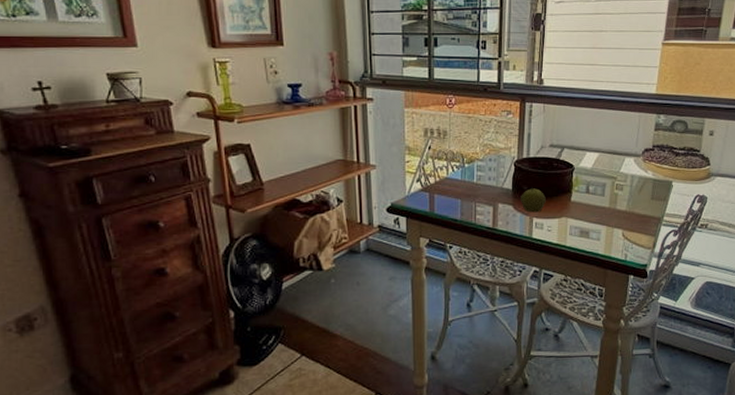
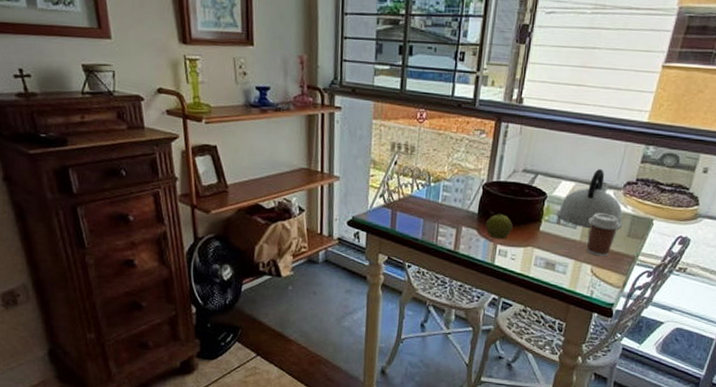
kettle: none [586,138,646,195] -> present [557,168,623,229]
coffee cup: none [615,180,644,220] -> present [587,213,620,257]

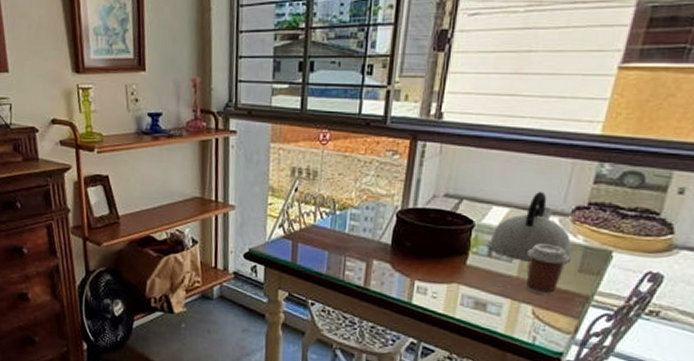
apple: present [486,213,513,240] -> none [401,244,433,275]

